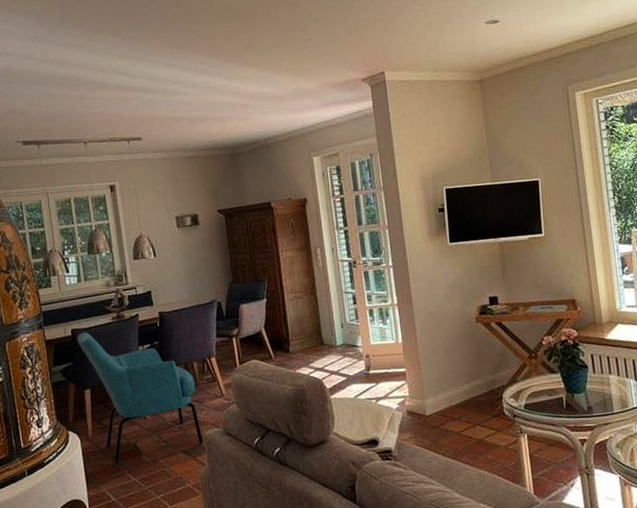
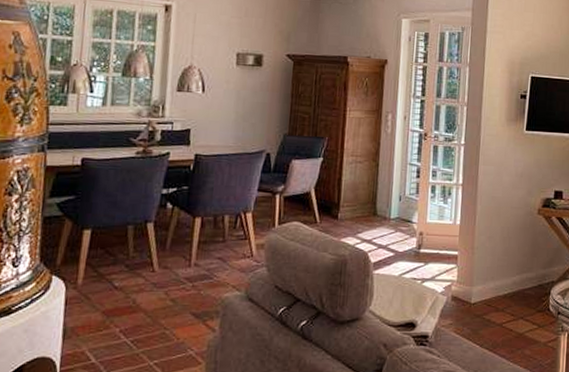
armchair: present [77,332,204,464] -> none [86,163,222,320]

